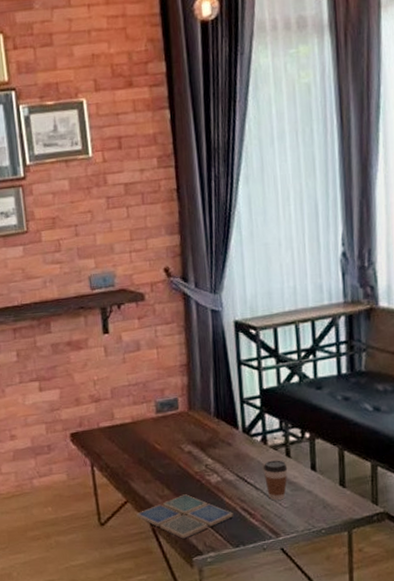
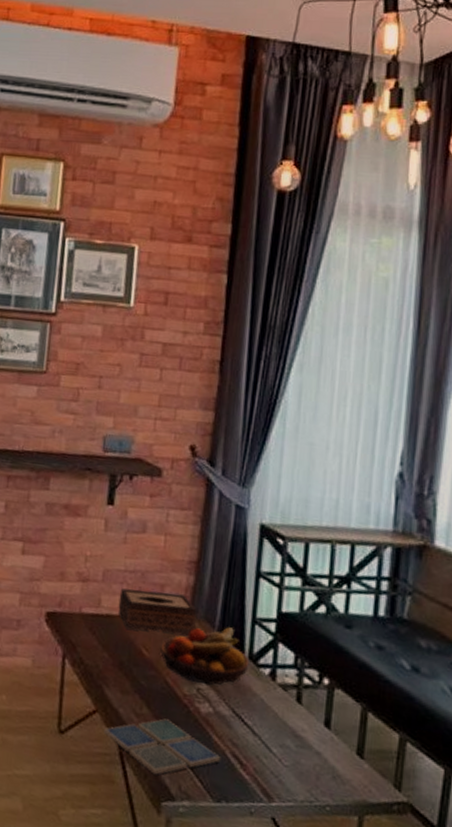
tissue box: none [128,393,195,433] -> present [118,588,196,636]
fruit bowl: none [170,411,244,461] -> present [160,627,250,685]
coffee cup: present [264,460,288,501] -> none [266,701,296,756]

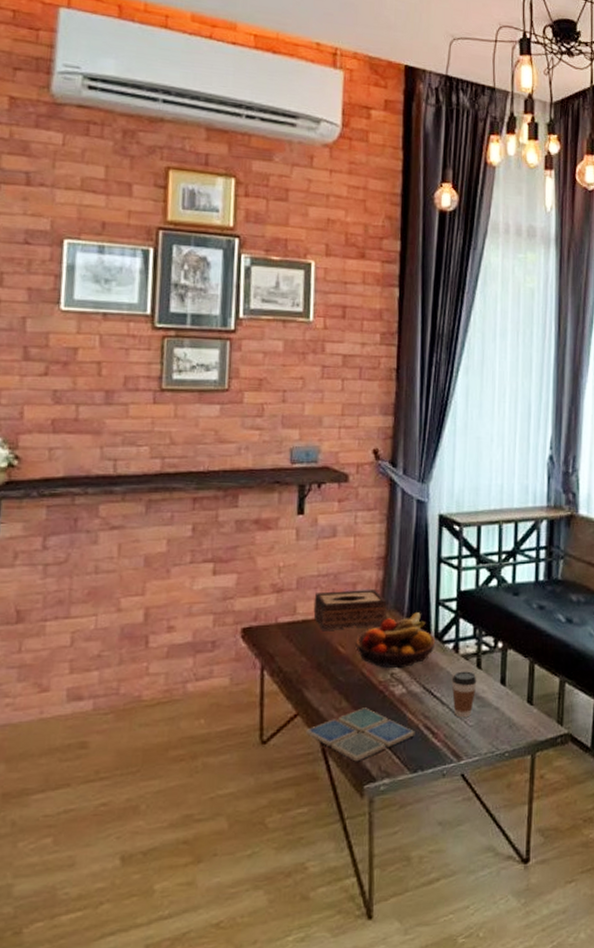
coffee cup: none [266,701,296,756] -> present [452,671,477,718]

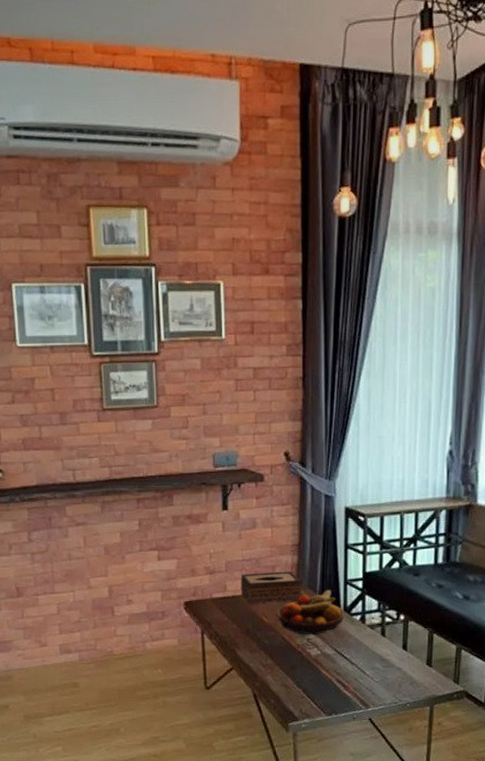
drink coaster: present [306,707,415,762] -> none [240,665,329,705]
coffee cup: present [452,671,477,718] -> none [360,638,382,675]

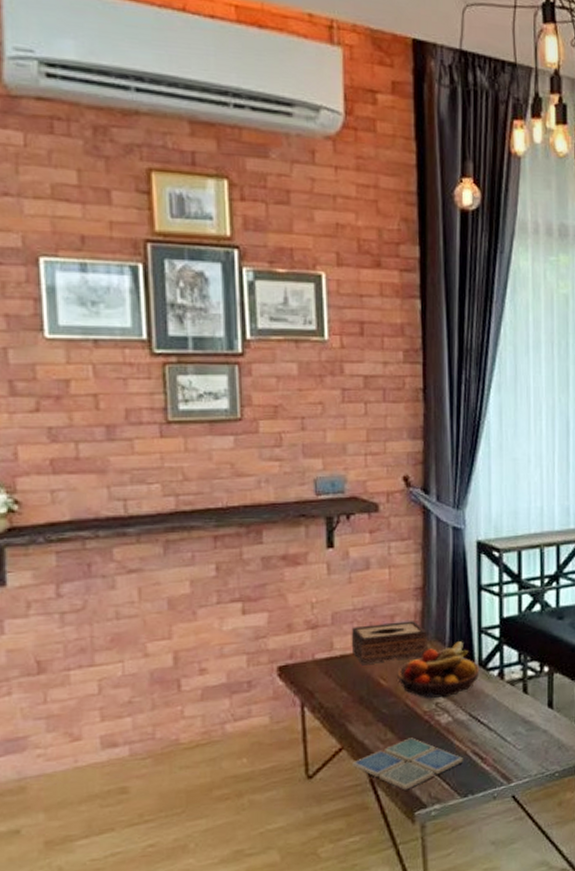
drink coaster: none [240,665,329,705] -> present [352,738,464,790]

